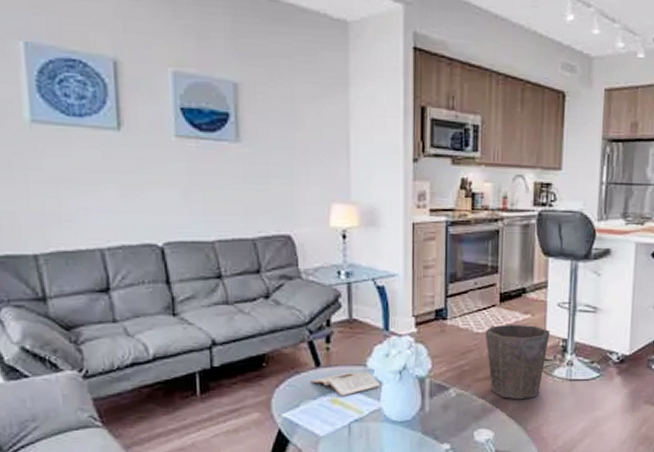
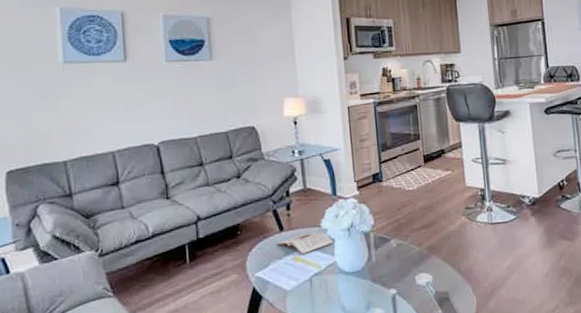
waste bin: present [485,324,551,400] -> none [415,179,470,245]

